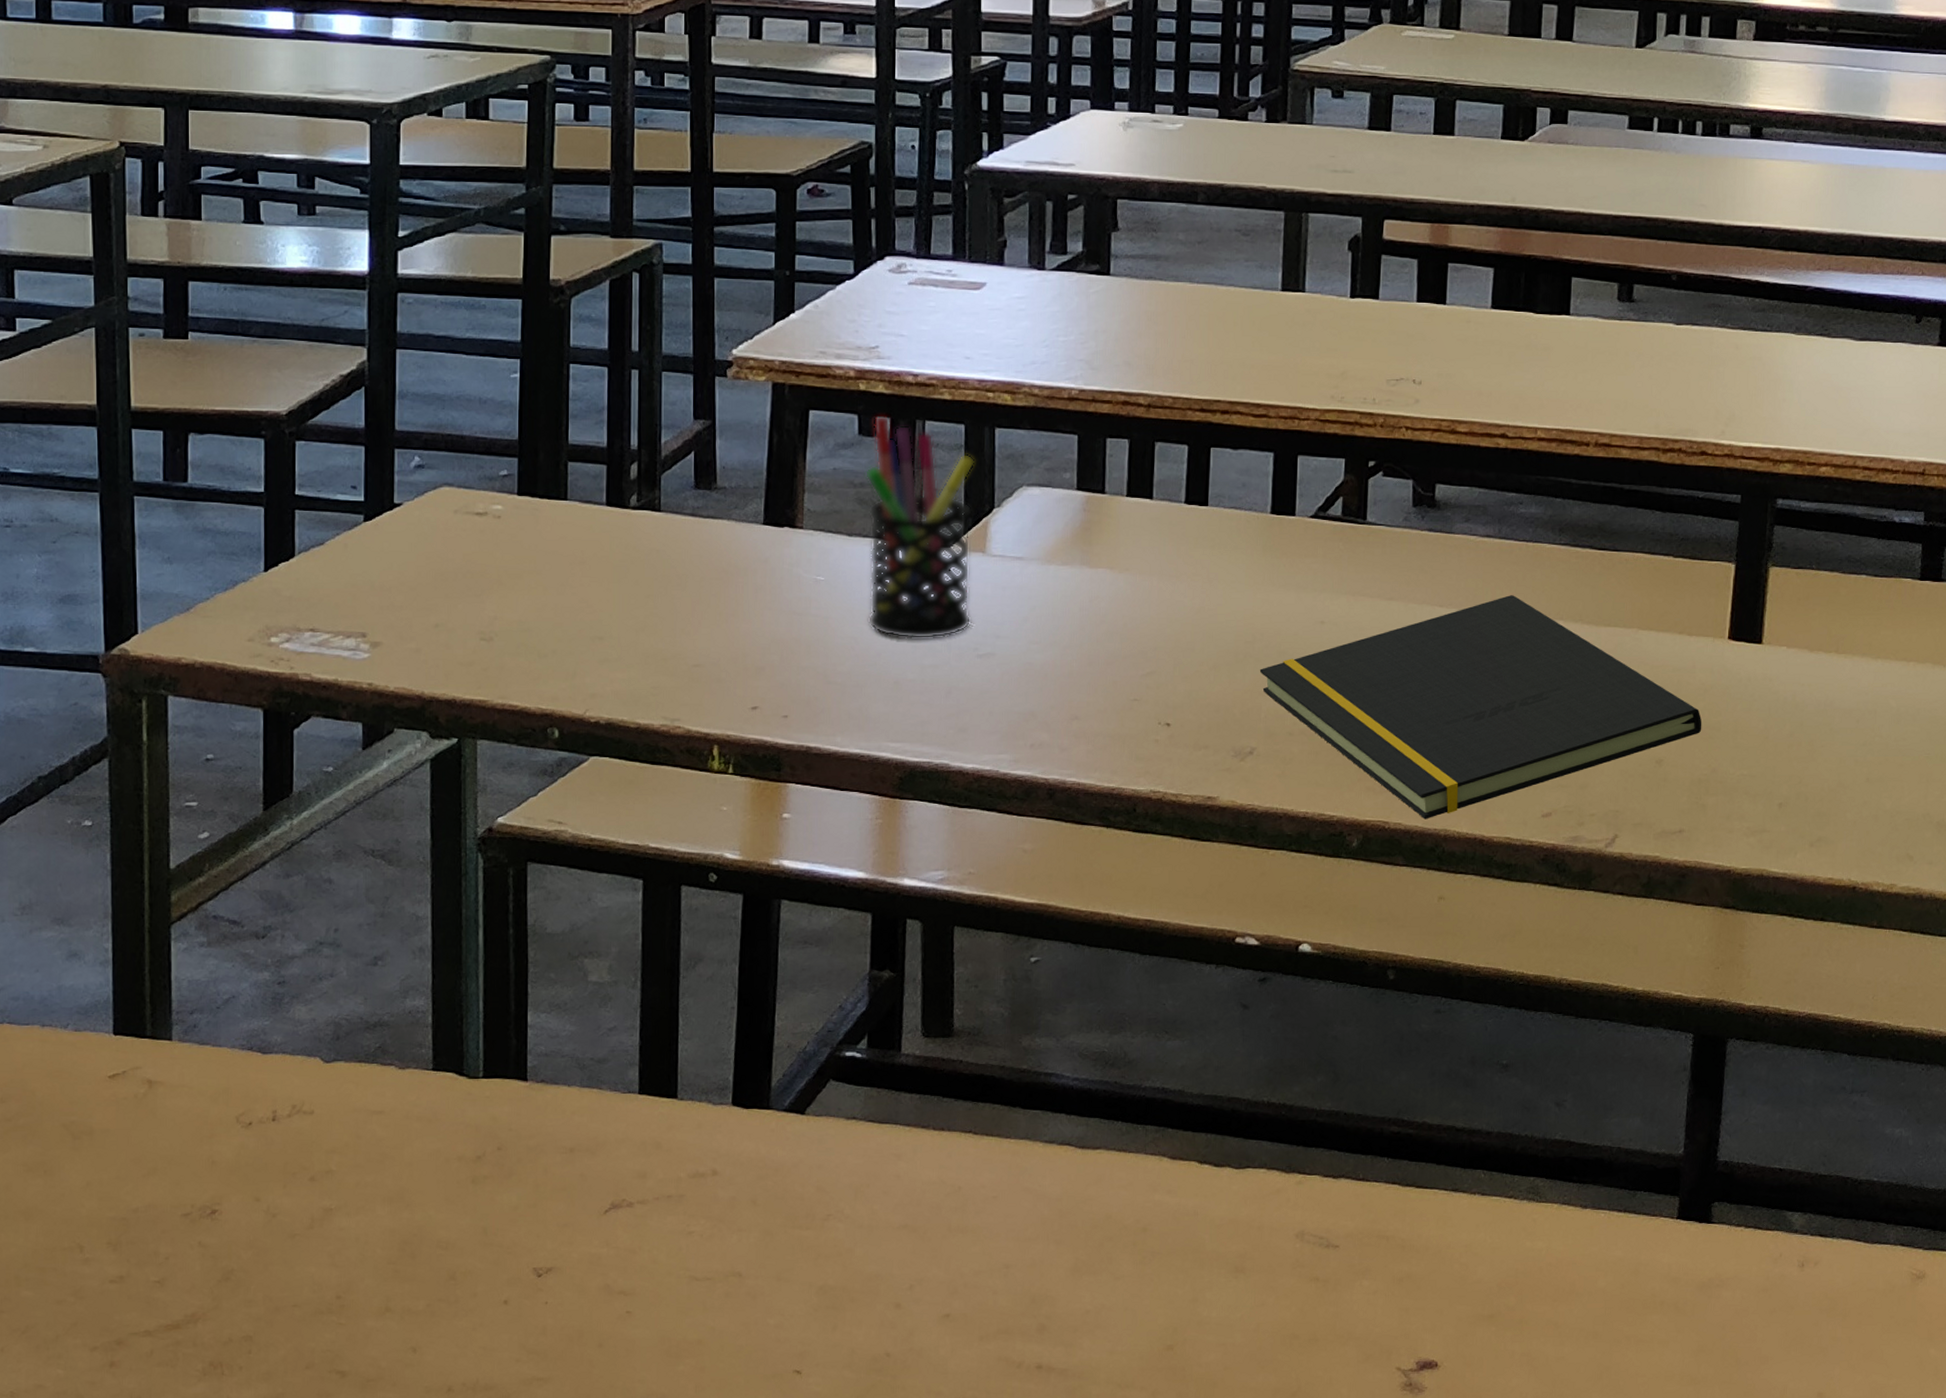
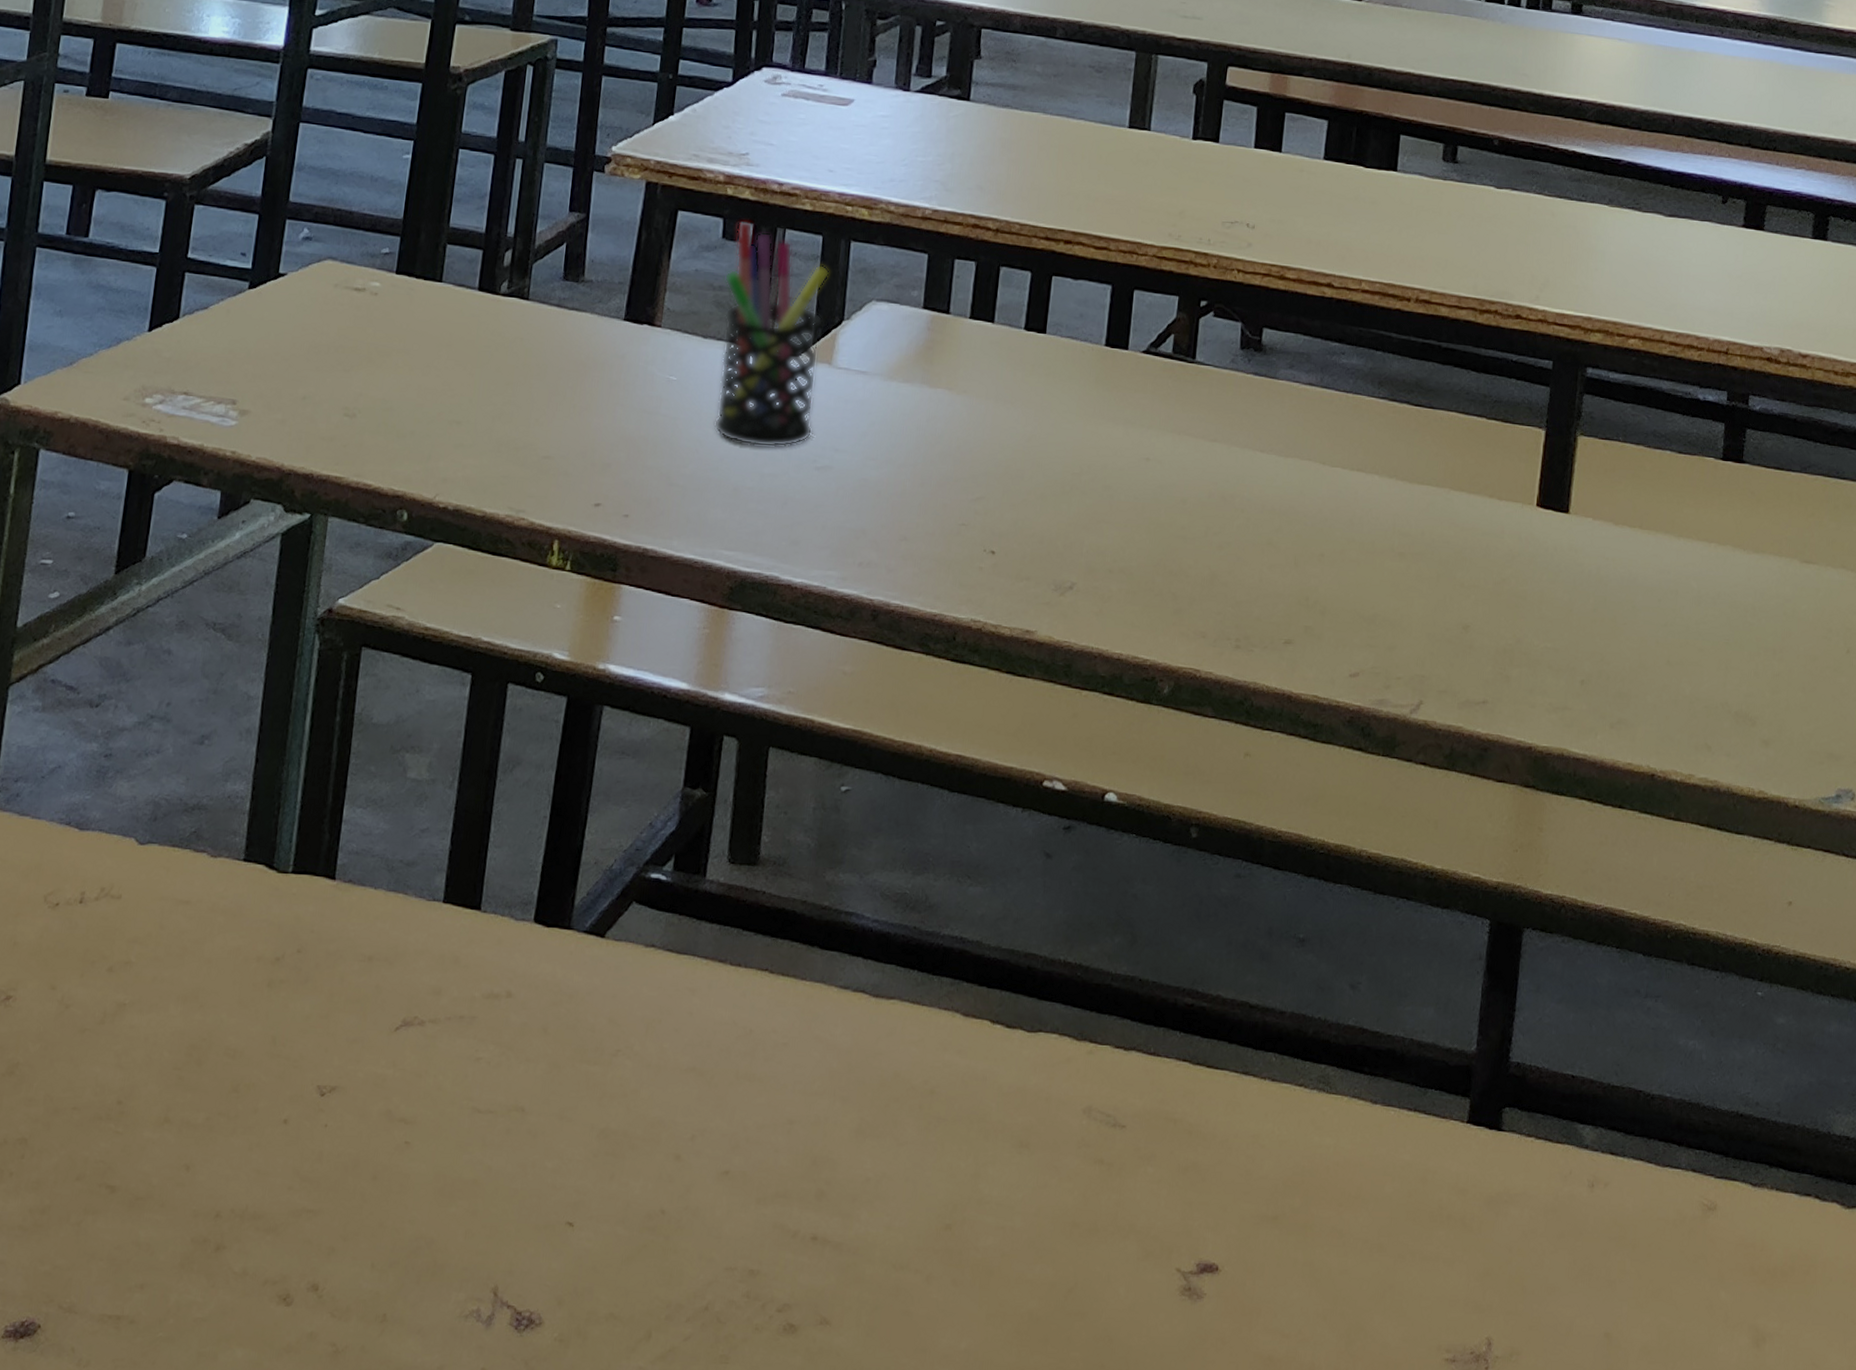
notepad: present [1259,595,1702,820] -> none [1084,445,1509,671]

